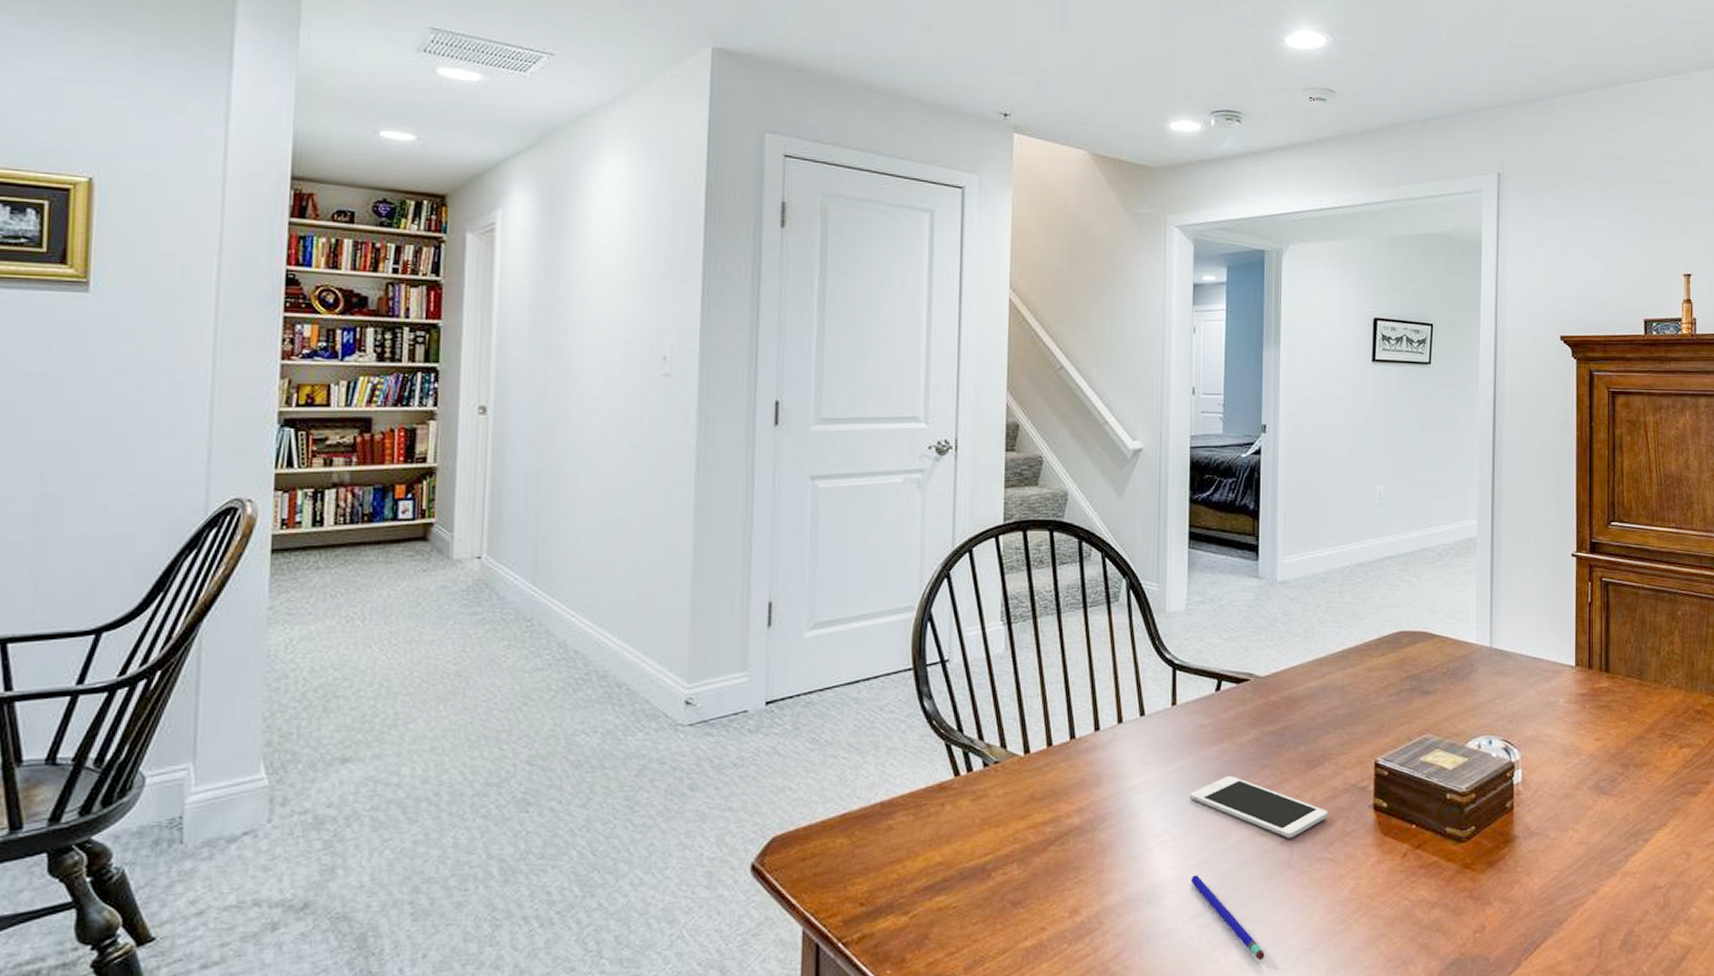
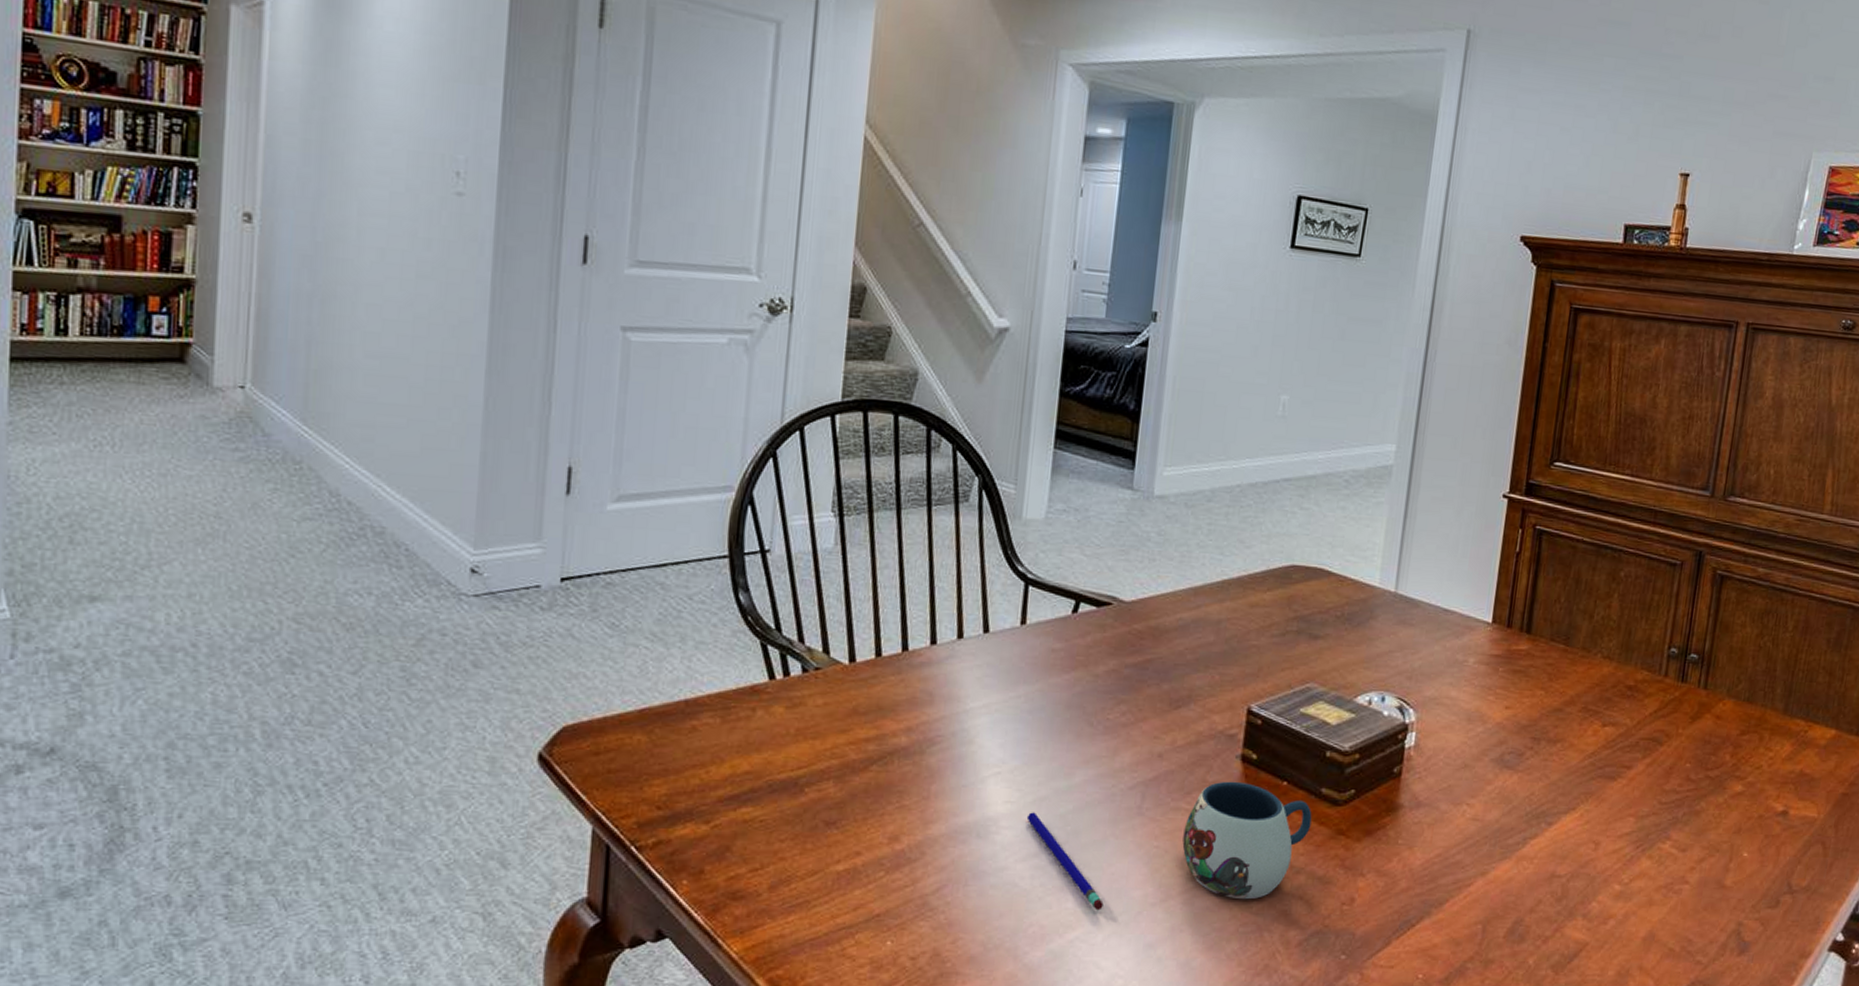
cell phone: present [1189,775,1328,838] -> none [1032,707,1189,783]
mug: none [1329,828,1440,938] -> present [1182,781,1312,900]

